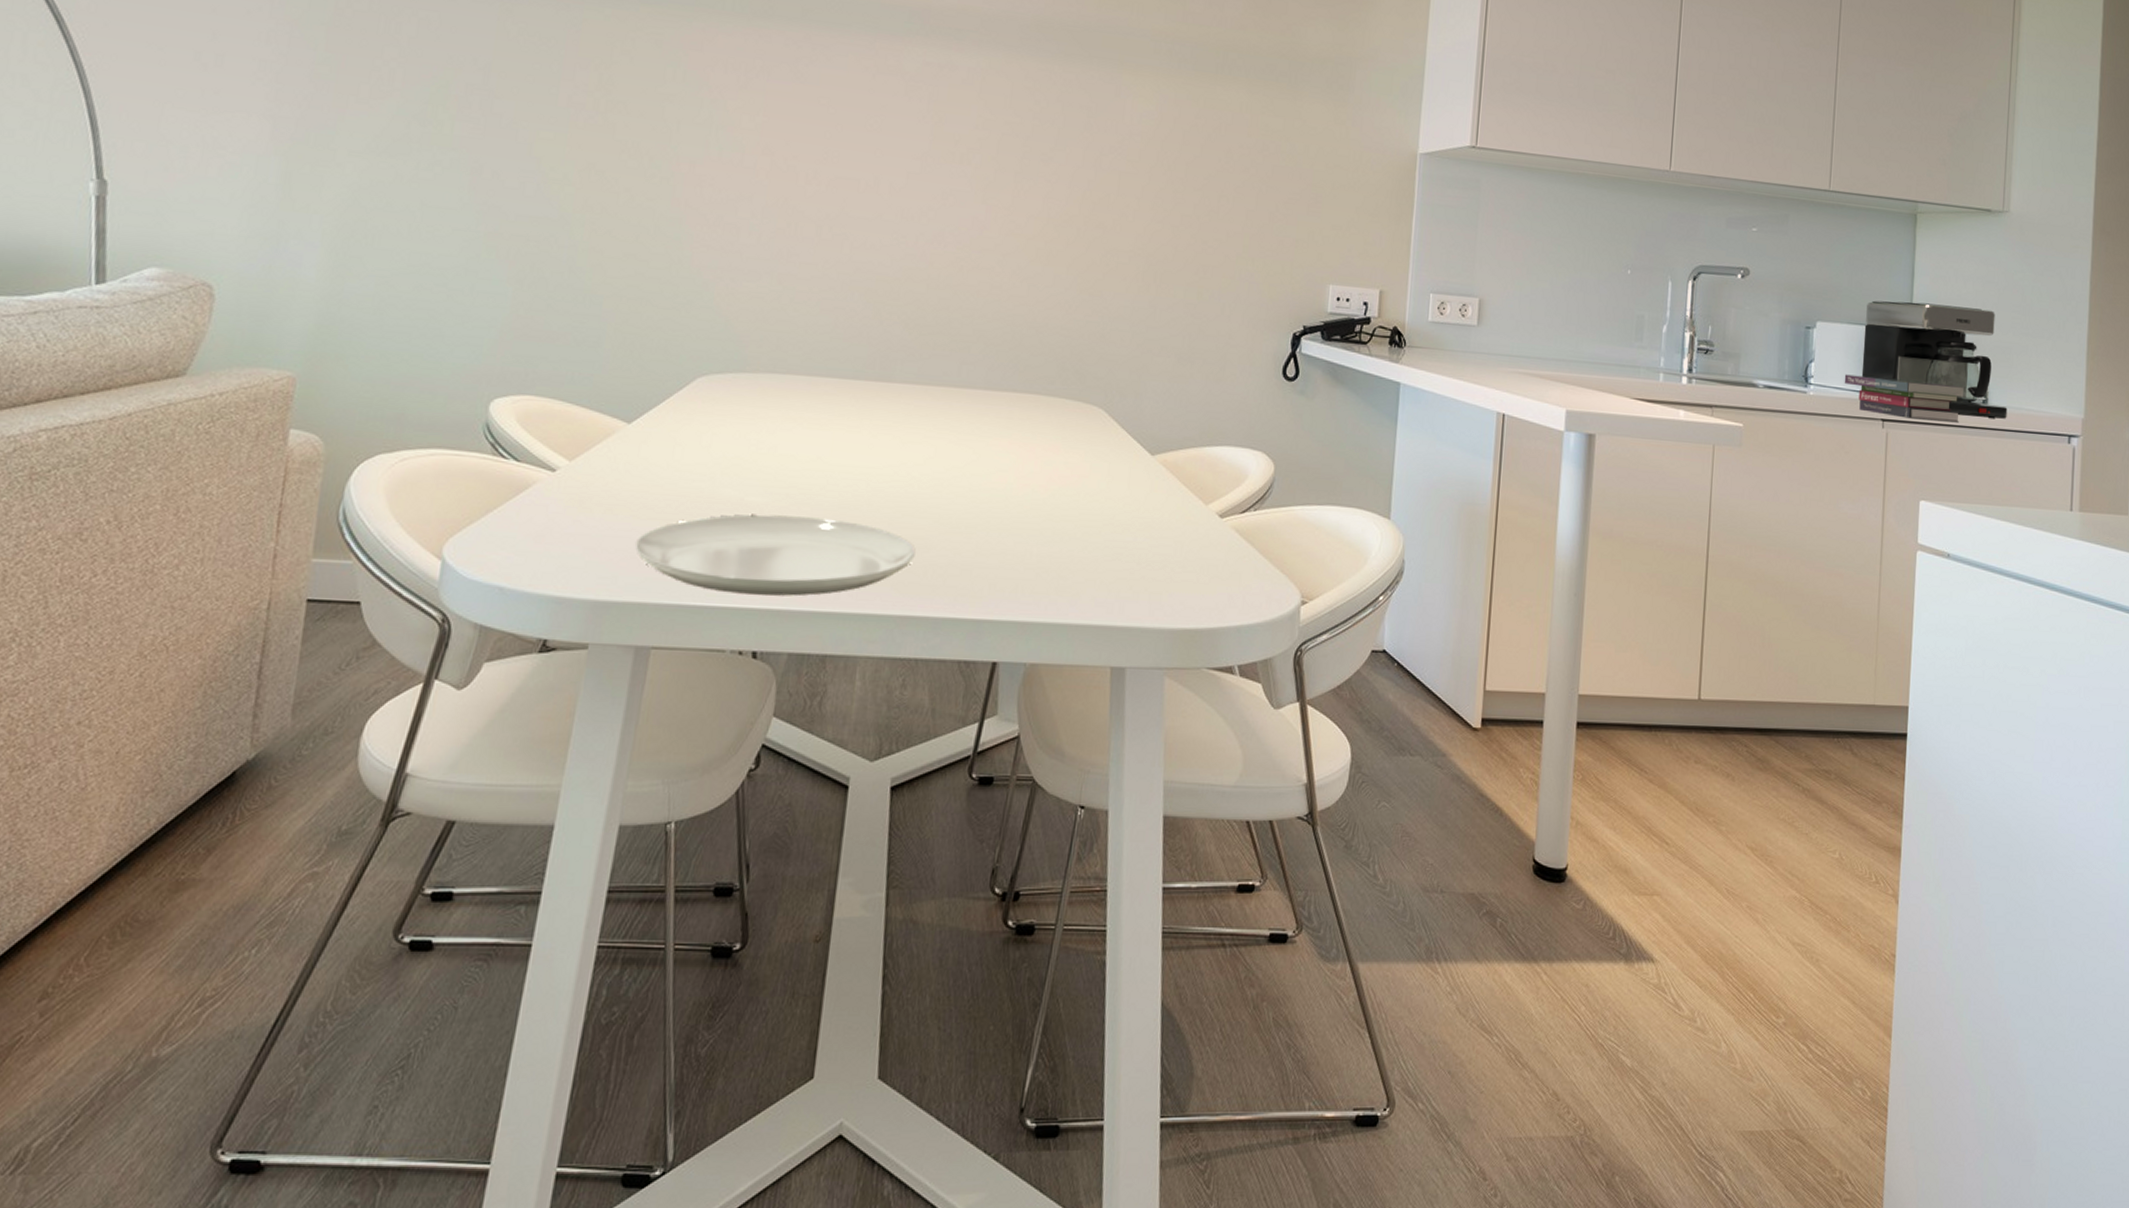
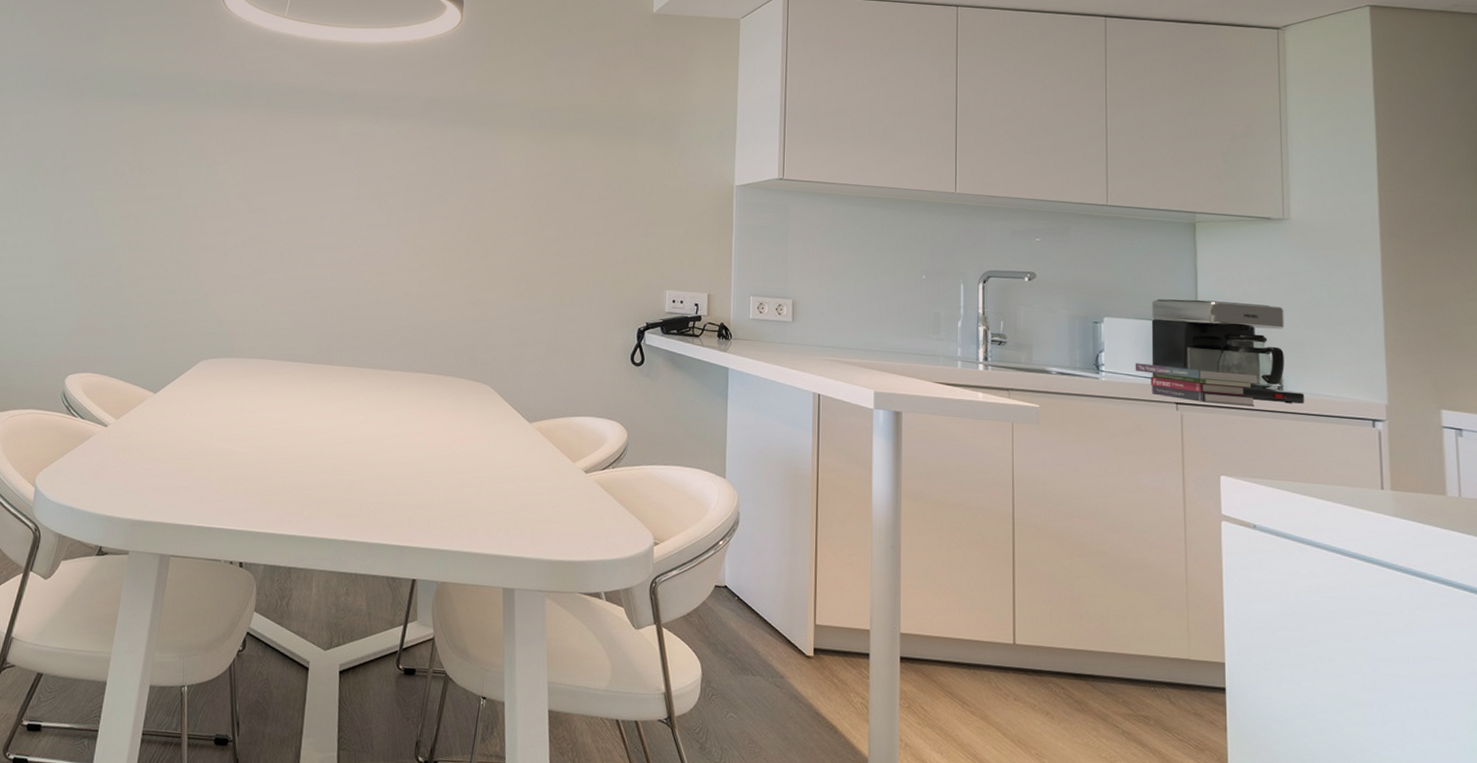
plate: present [634,514,916,596] -> none [159,461,354,522]

